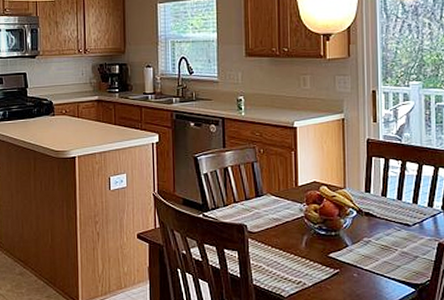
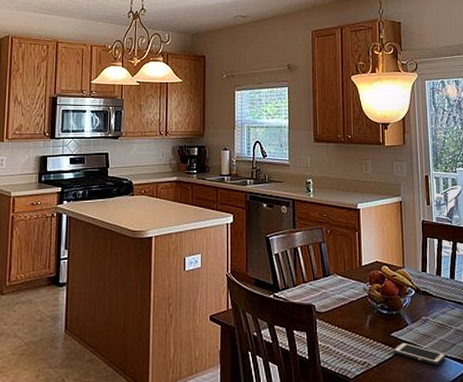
cell phone: none [331,263,390,287] -> present [393,342,447,366]

